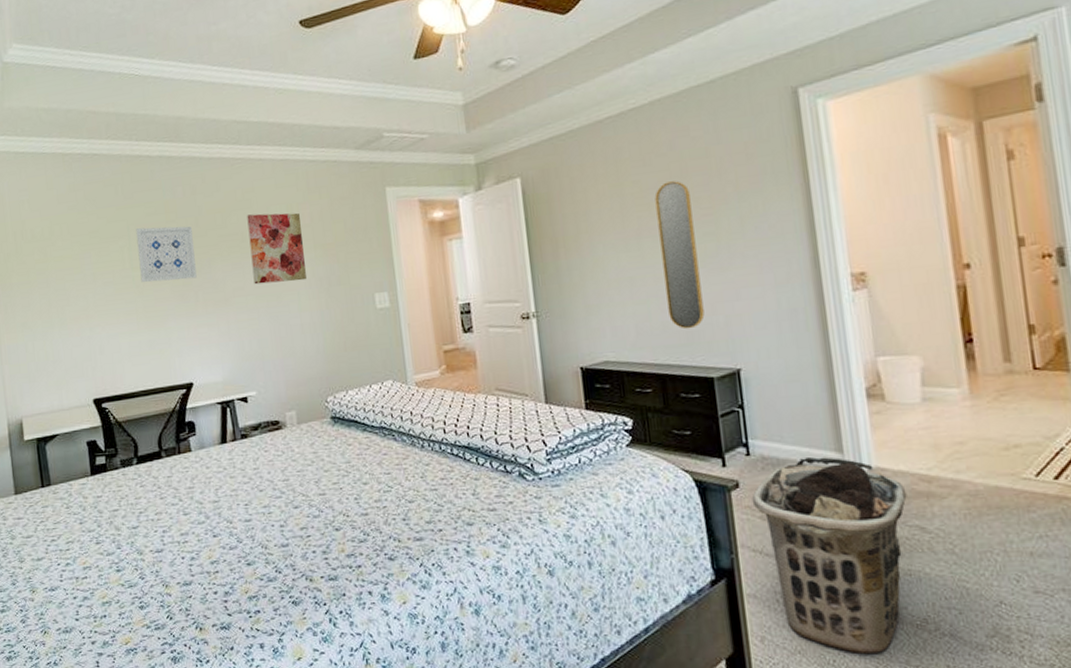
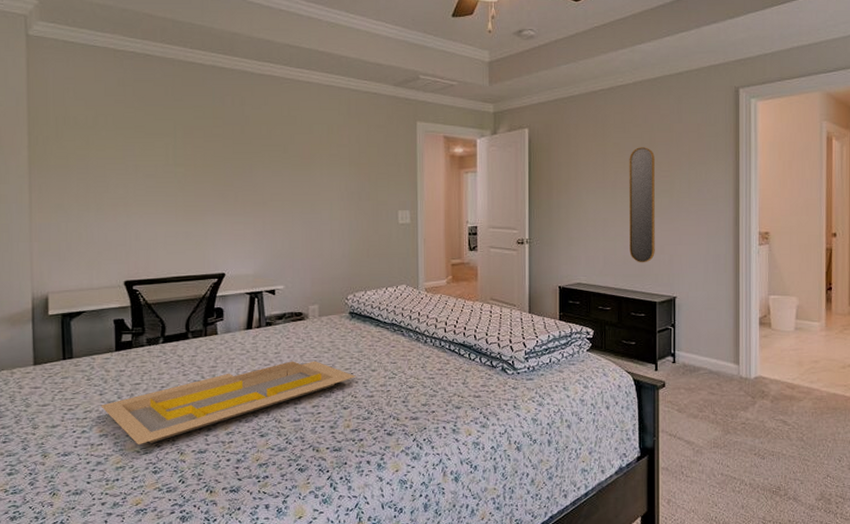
serving tray: none [81,475,346,578] -> present [101,361,356,446]
wall art: present [136,226,197,283] -> none [182,129,238,181]
wall art: present [247,212,307,285] -> none [290,130,339,193]
clothes hamper: present [751,456,907,655] -> none [673,366,777,513]

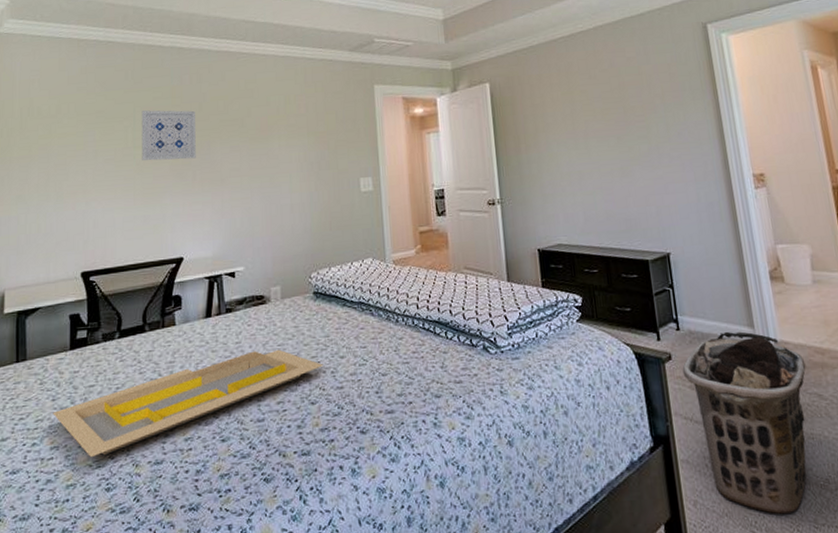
wall art: none [182,129,238,181] -> present [142,110,196,161]
home mirror: present [629,147,655,263] -> none [598,92,640,218]
clothes hamper: none [673,366,777,513] -> present [682,331,807,515]

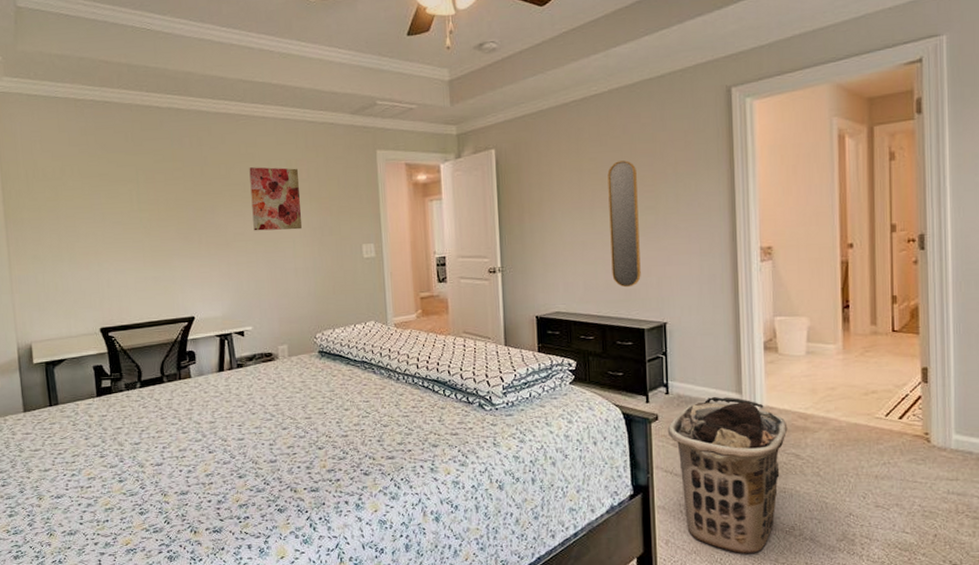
serving tray: present [53,349,324,458] -> none [87,401,329,488]
wall art: present [142,110,196,161] -> none [144,173,201,224]
wall art: none [248,102,299,167] -> present [249,167,302,231]
home mirror: none [598,92,640,218] -> present [607,160,641,288]

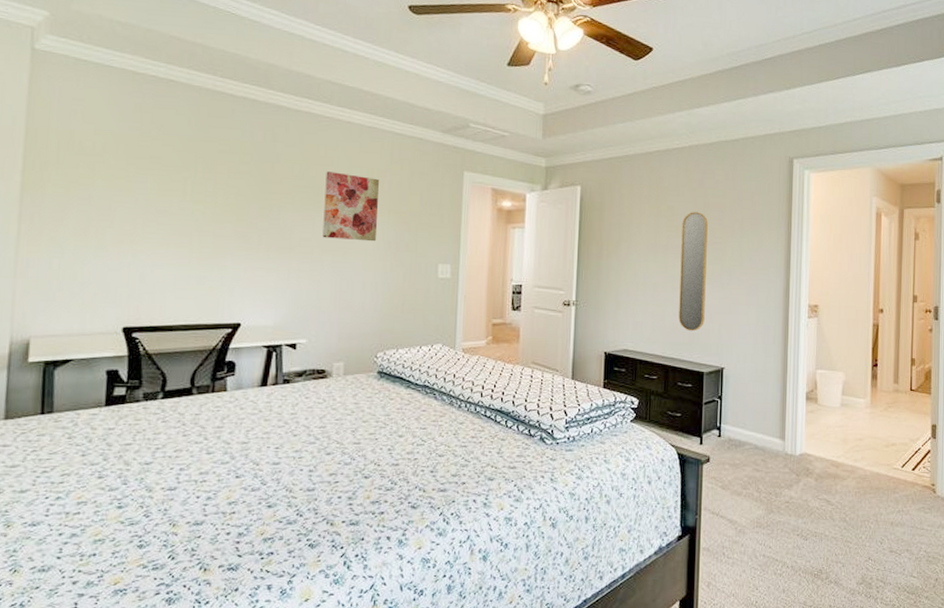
clothes hamper: present [667,396,788,554] -> none [717,441,822,597]

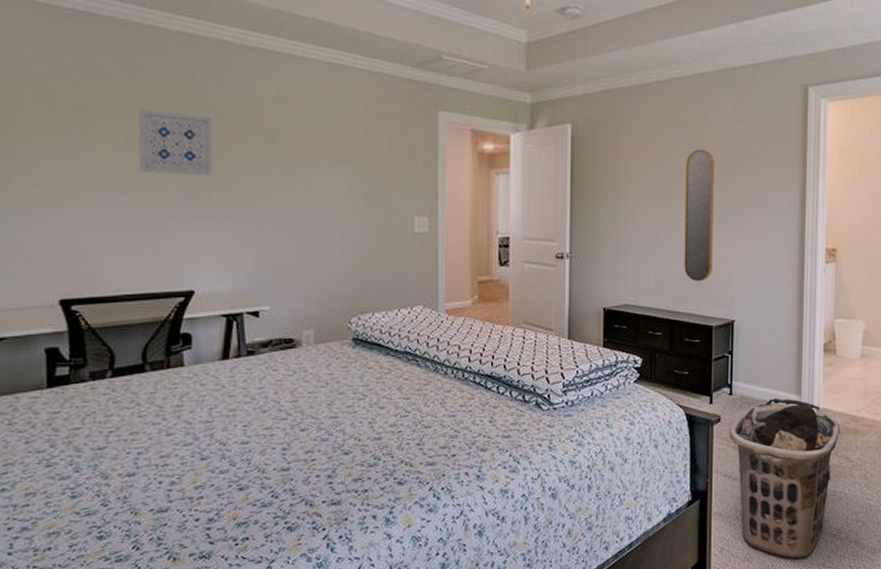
wall art: none [201,163,266,222] -> present [139,110,212,176]
wall art: present [322,171,379,242] -> none [280,115,342,194]
clothes hamper: none [717,441,822,597] -> present [729,397,841,560]

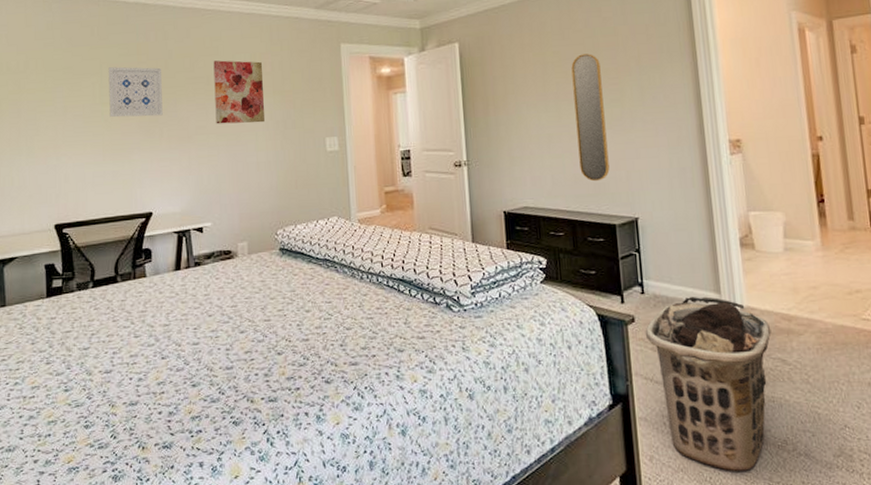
wall art: none [280,115,342,194] -> present [213,60,265,124]

